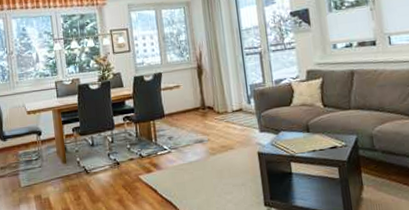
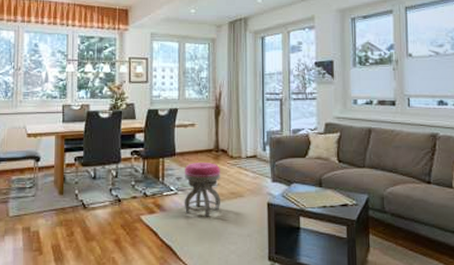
stool: none [175,120,213,171] -> present [184,163,221,217]

